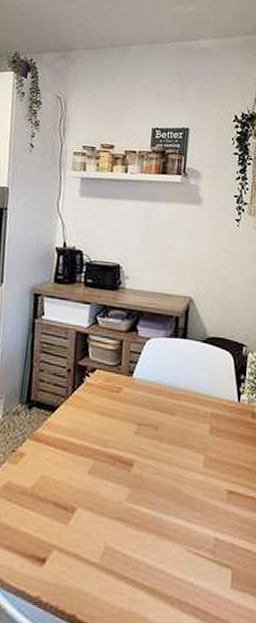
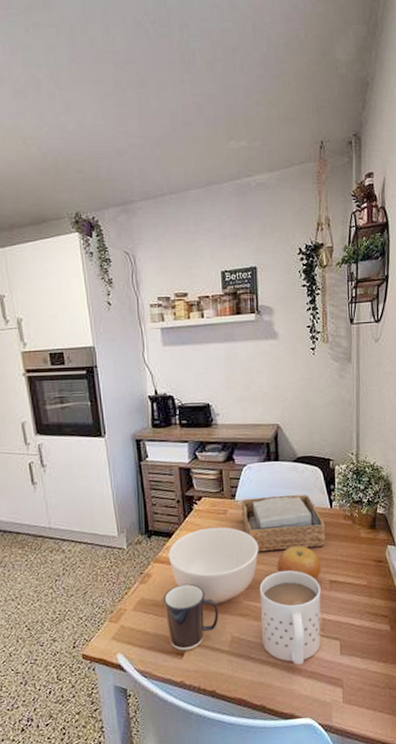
mug: none [31,470,95,557] -> present [163,583,219,651]
bowl: none [47,406,152,502] -> present [168,527,259,605]
napkin holder: none [137,377,231,448] -> present [241,494,326,553]
mug: none [139,471,217,595] -> present [259,570,321,665]
fruit: none [168,441,220,488] -> present [276,545,321,580]

